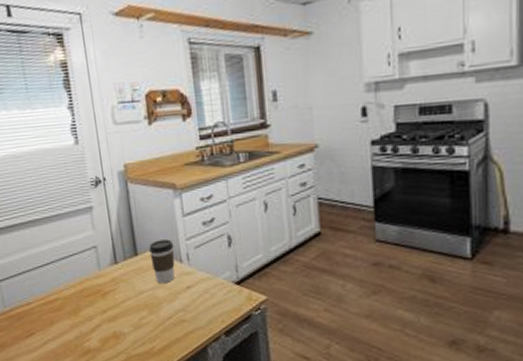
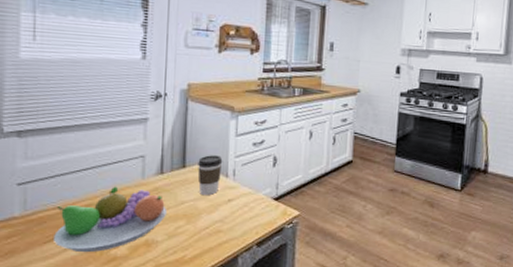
fruit bowl: none [29,279,129,346] -> present [54,186,168,253]

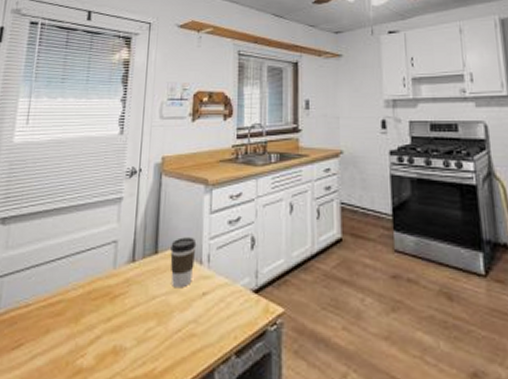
fruit bowl: present [54,186,168,253] -> none [22,278,138,363]

